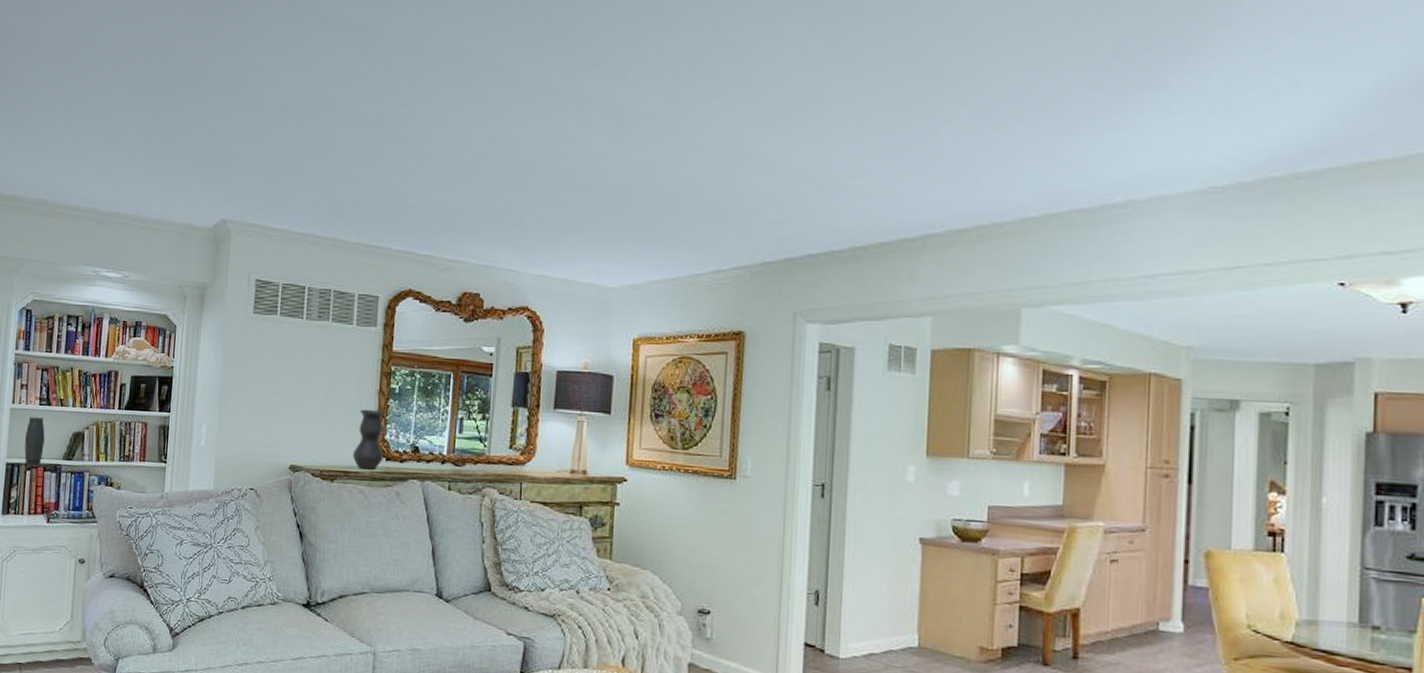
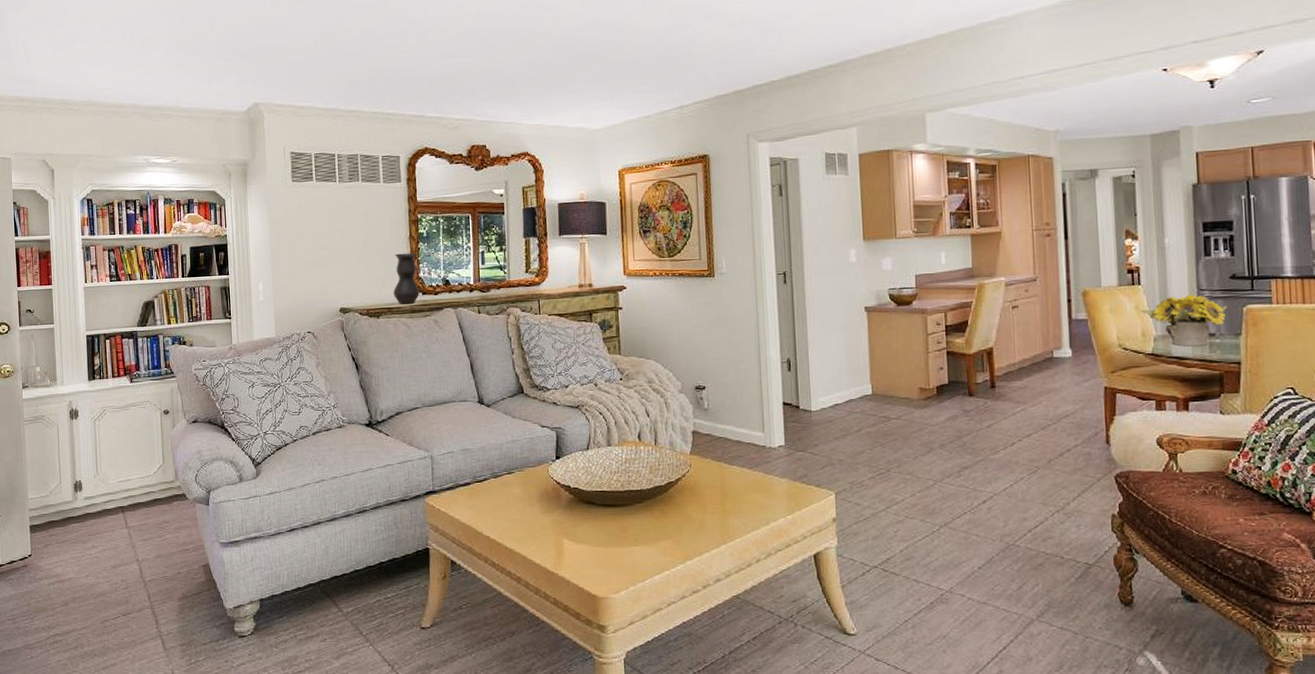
vase: present [24,417,45,466] -> none [100,292,119,335]
sunflower: none [1280,571,1399,641] -> present [1140,294,1227,347]

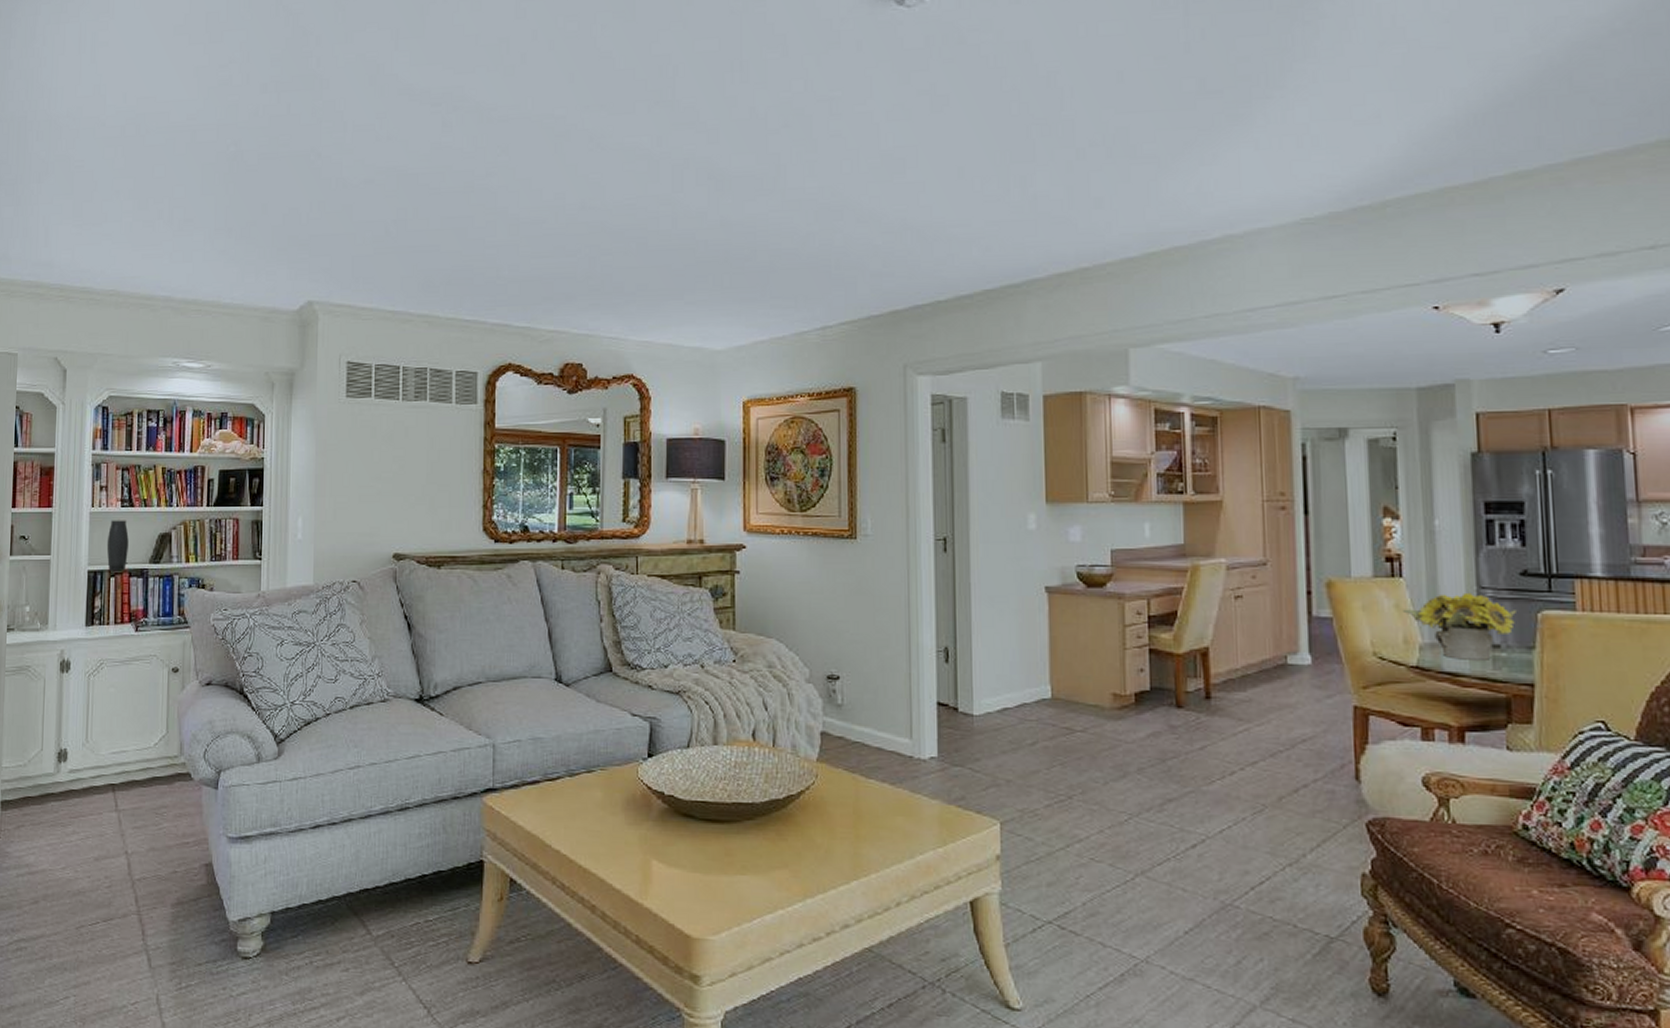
vase: none [100,292,119,335] -> present [106,520,129,571]
vase: present [393,253,420,305] -> none [460,490,492,554]

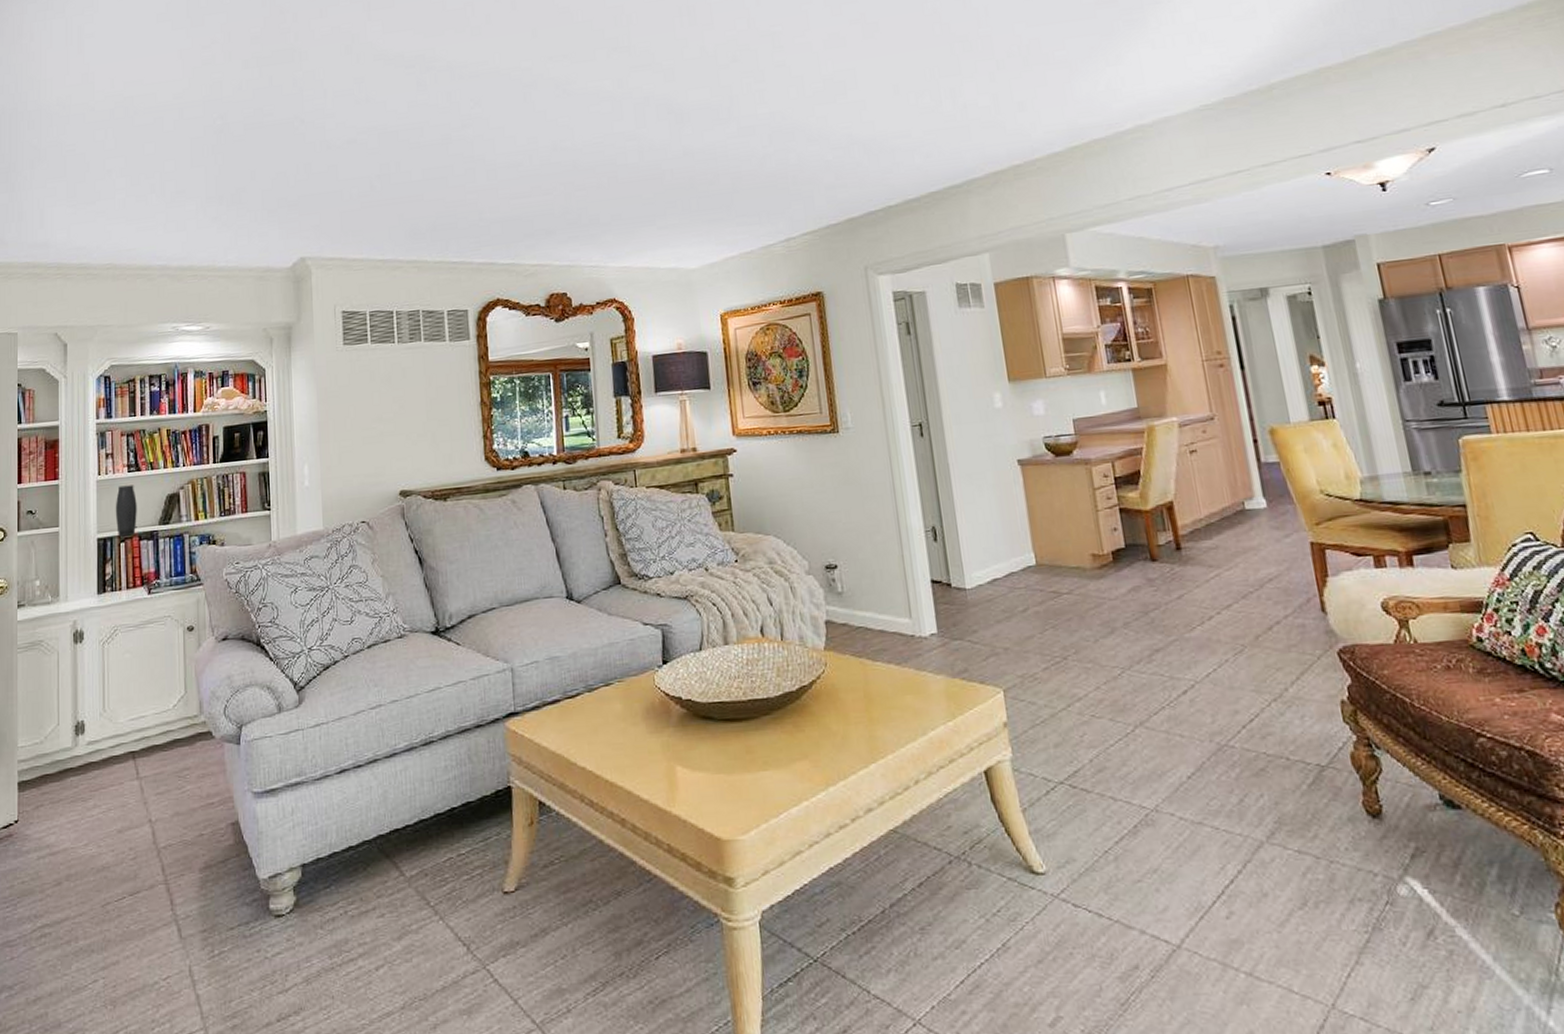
sunflower: present [1402,592,1516,660] -> none [1339,426,1440,489]

